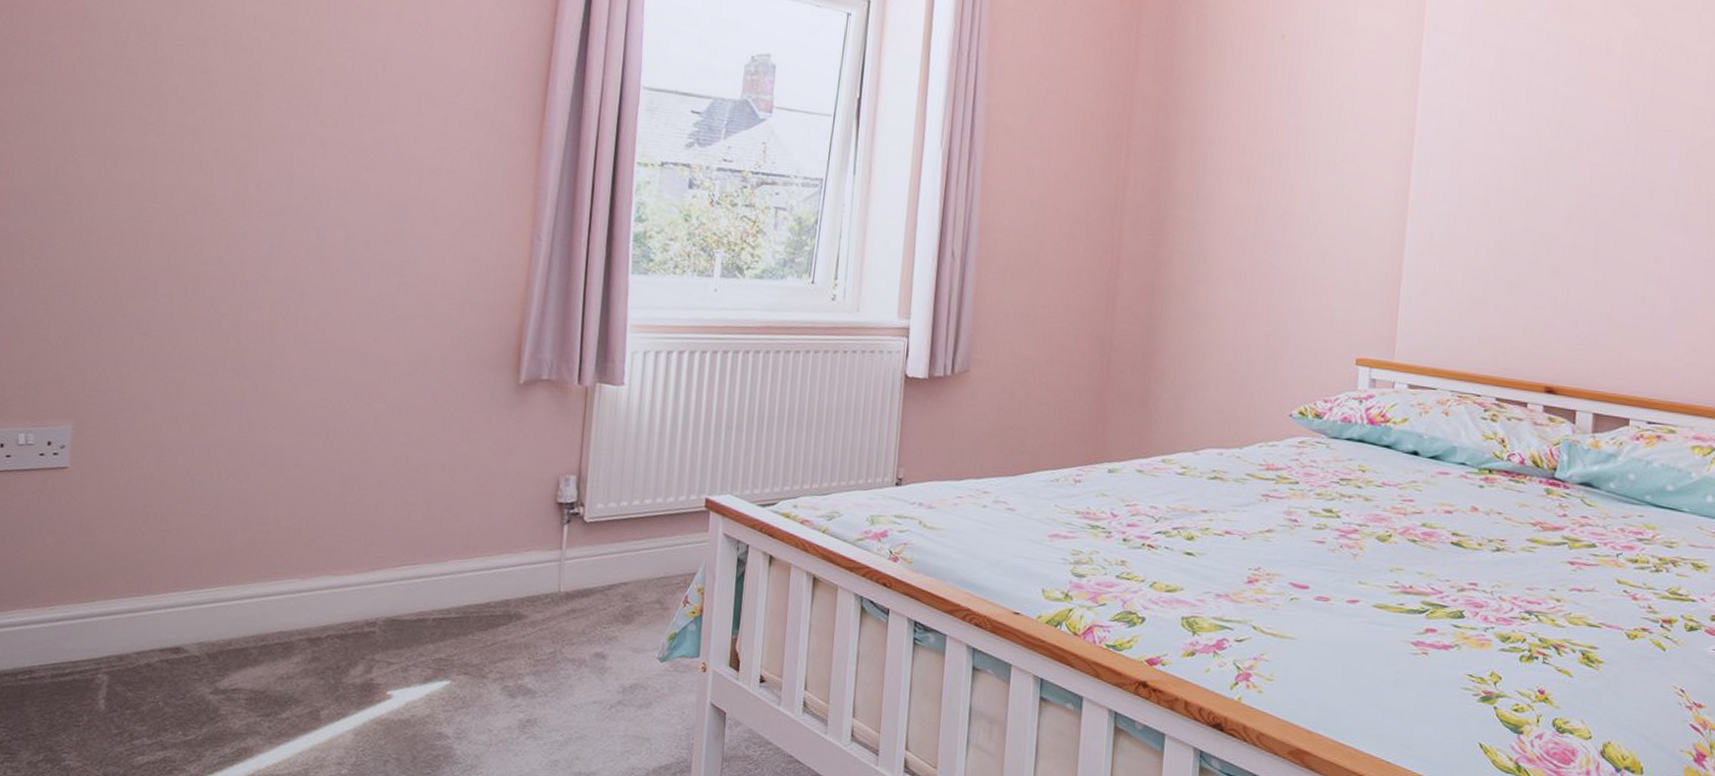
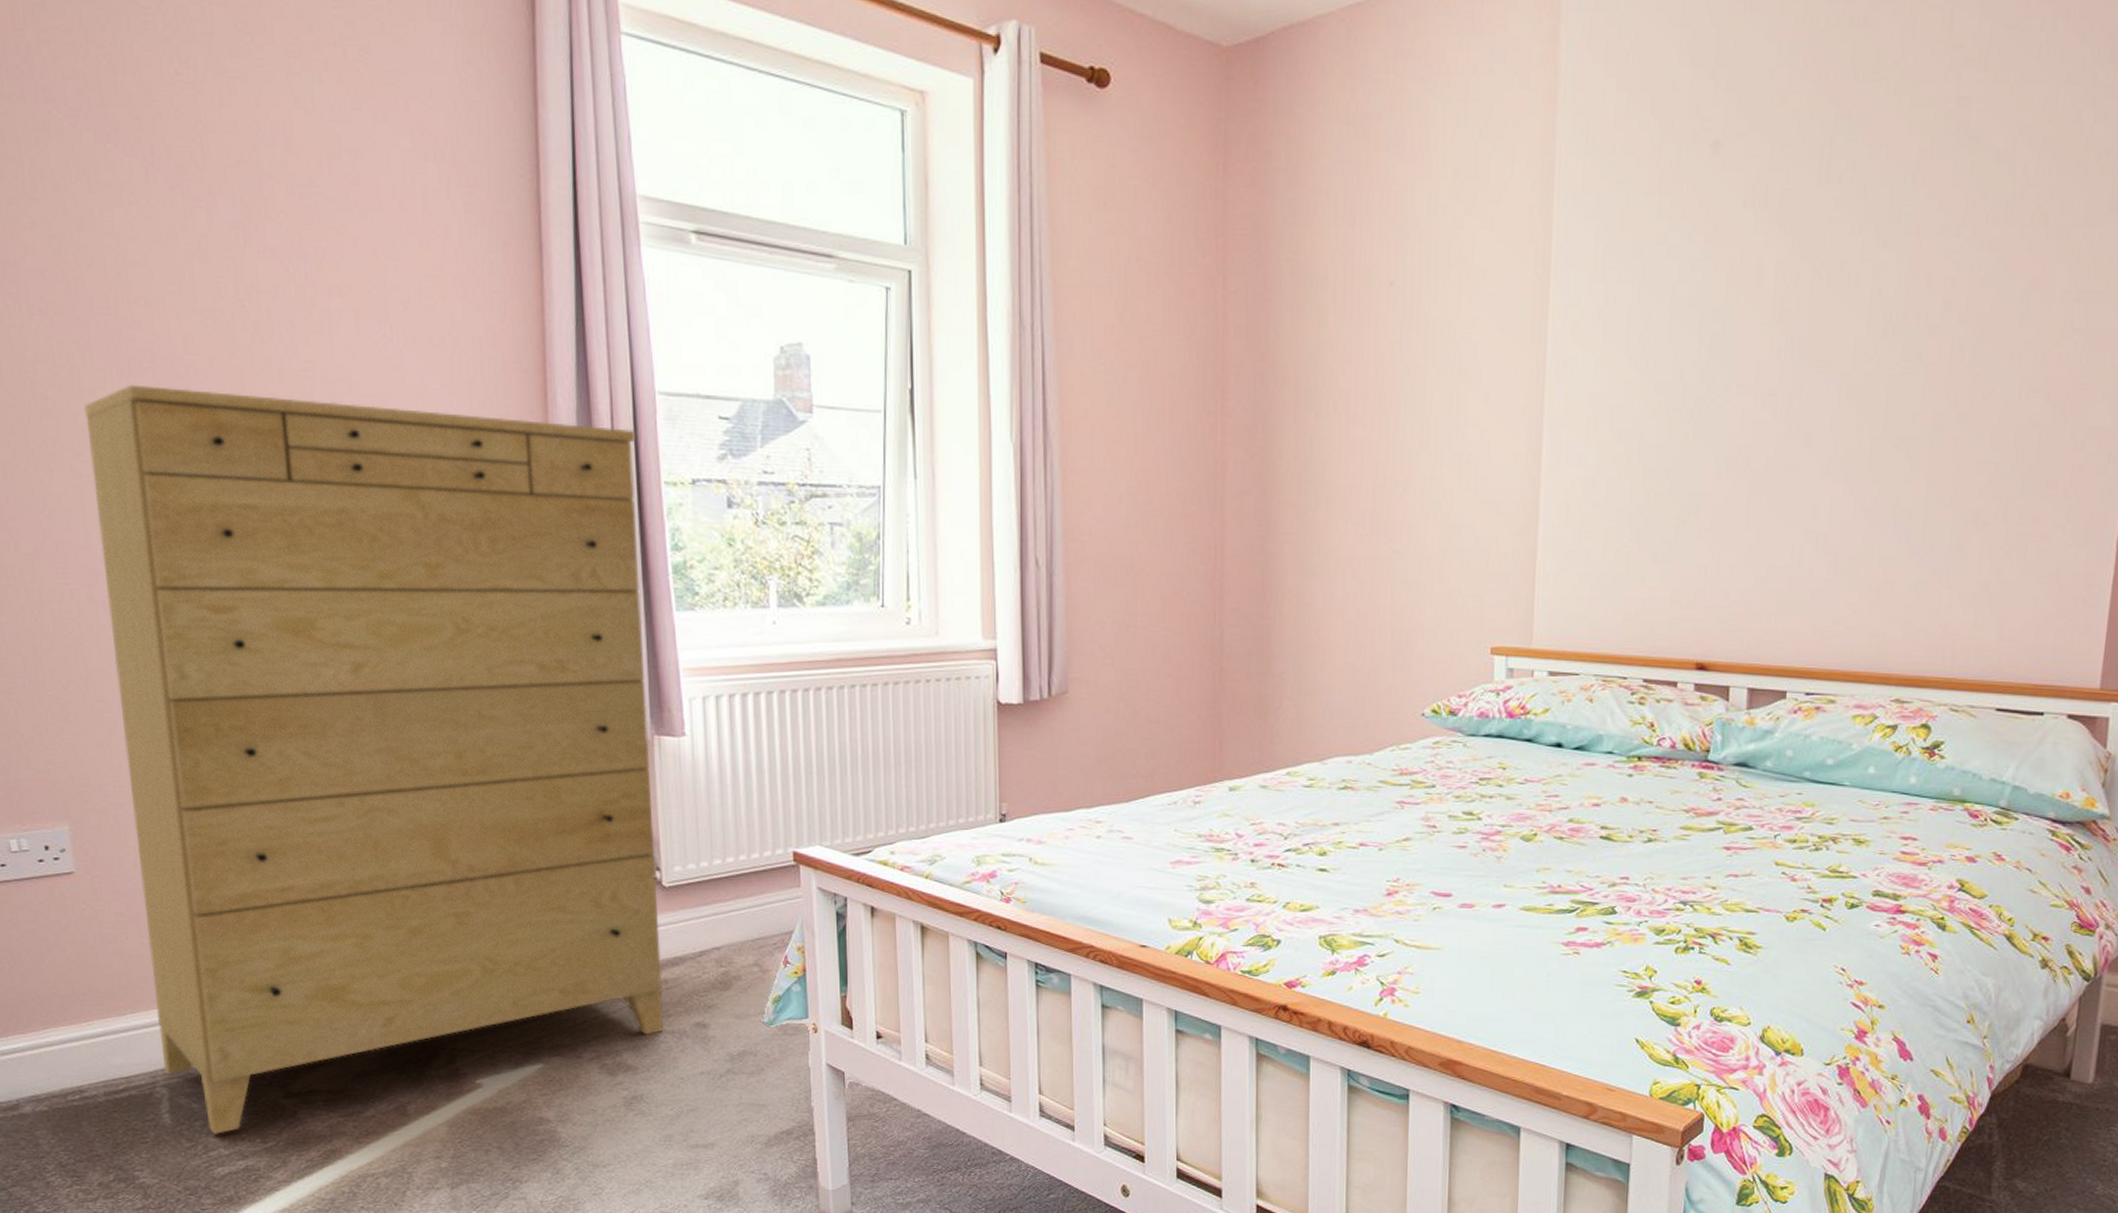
dresser: none [109,52,619,724] -> present [84,384,664,1134]

